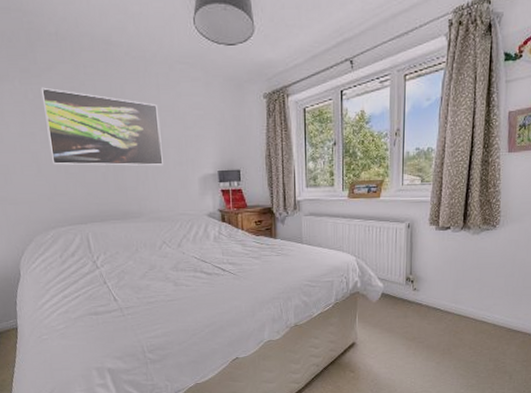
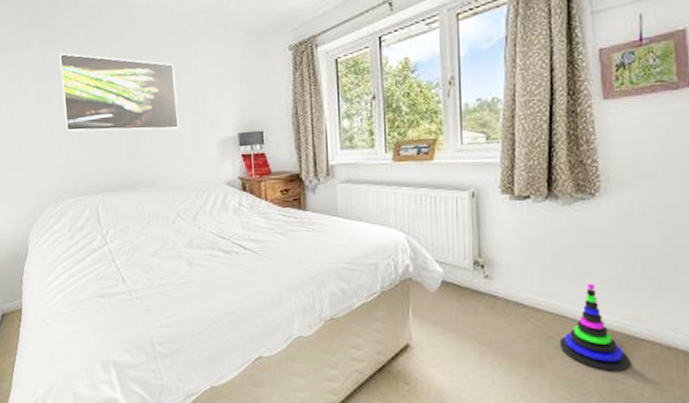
stacking toy: none [462,292,509,355] -> present [559,283,630,371]

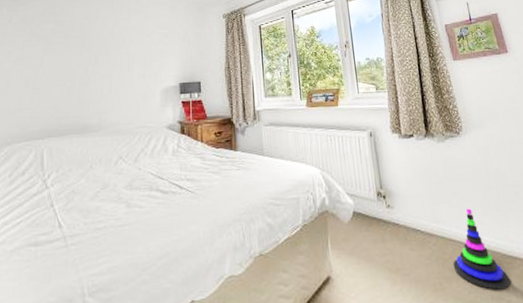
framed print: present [58,52,179,132] -> none [22,13,128,81]

